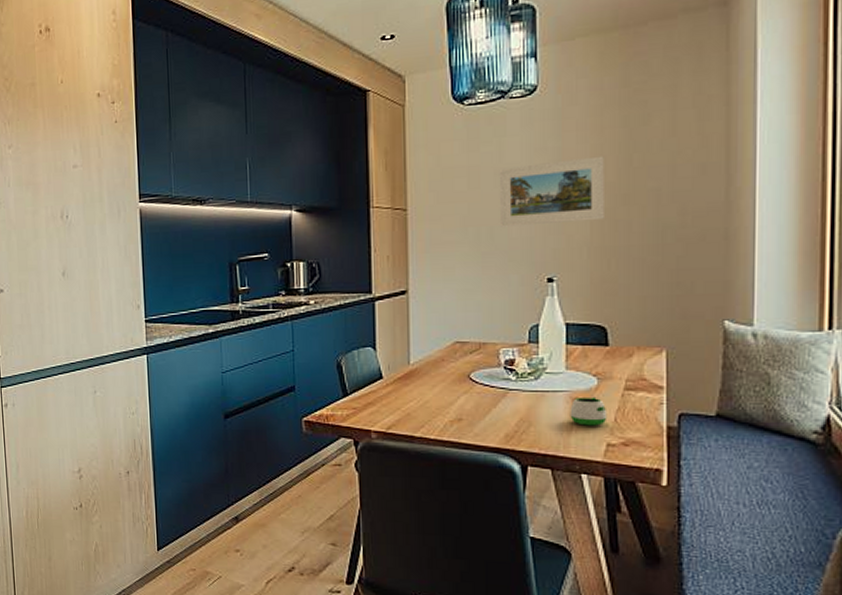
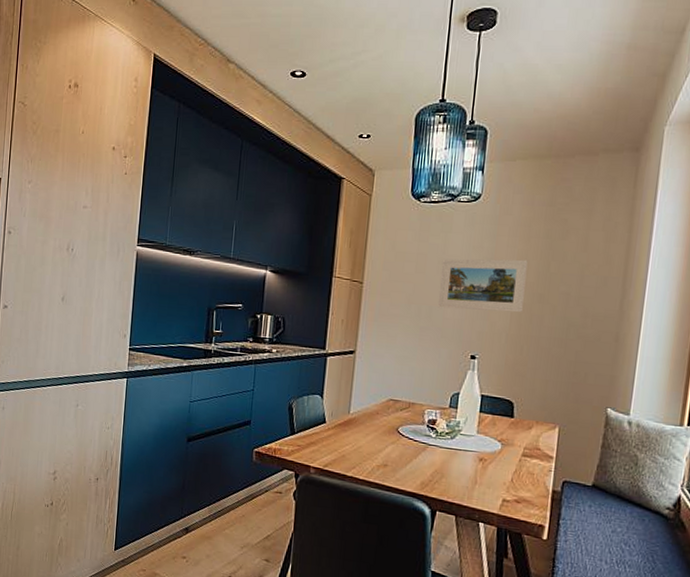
mug: present [570,397,608,426] -> none [475,457,506,484]

